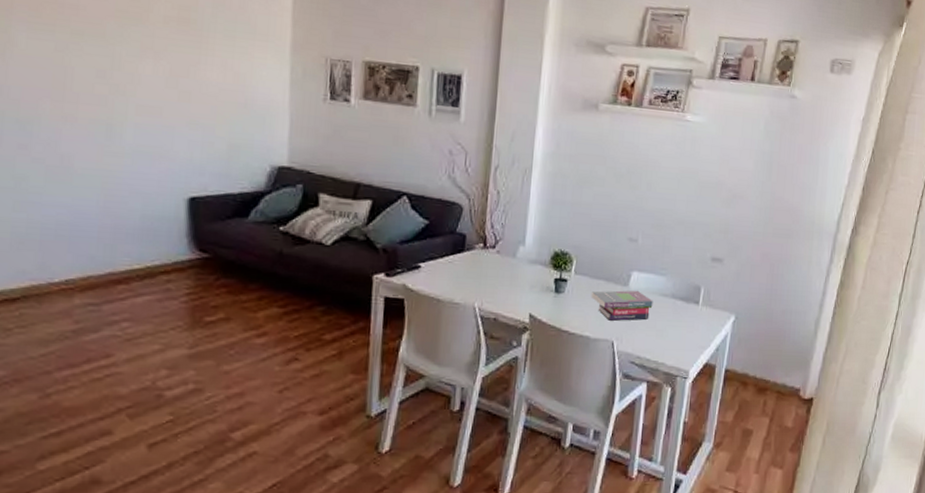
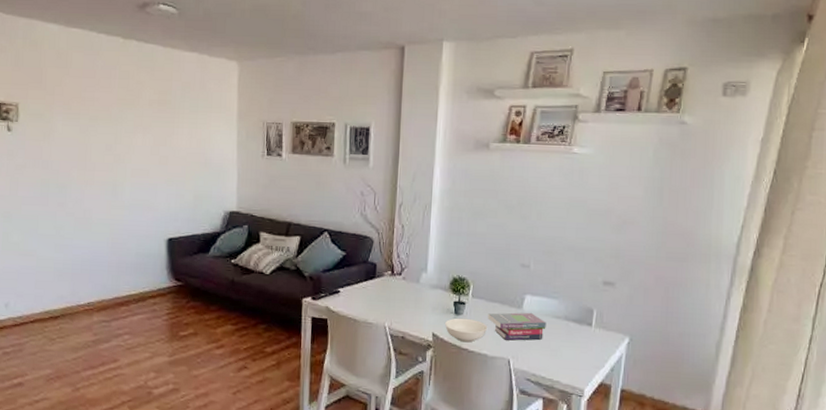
bowl: none [544,296,591,324] -> present [445,318,488,343]

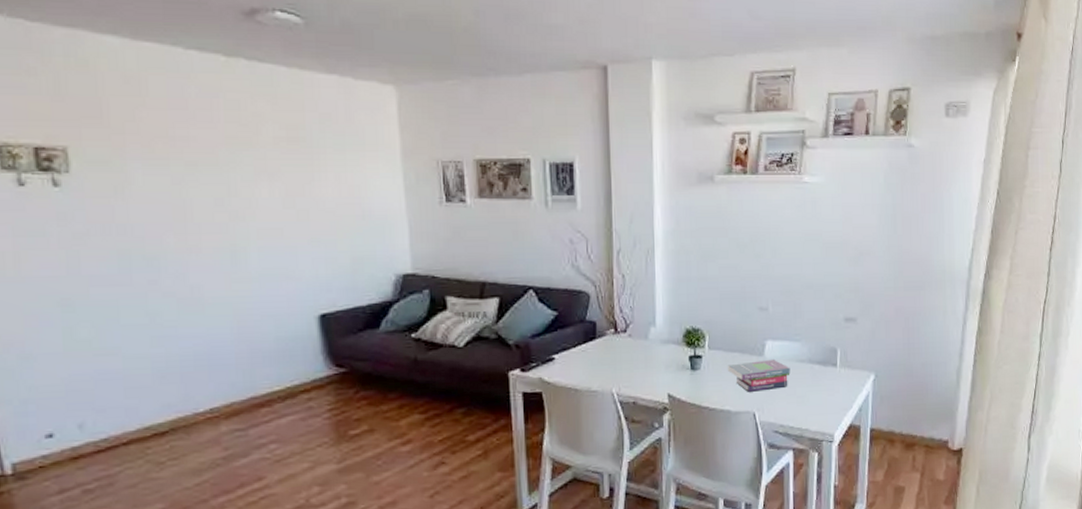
bowl: present [445,318,488,343] -> none [681,373,729,400]

